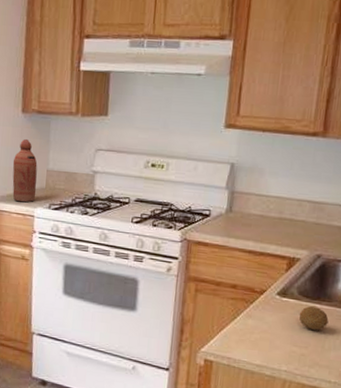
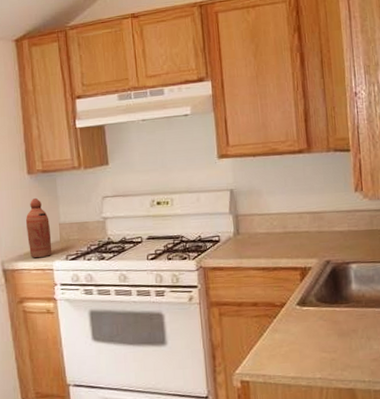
fruit: present [299,306,329,330] -> none [321,311,350,333]

